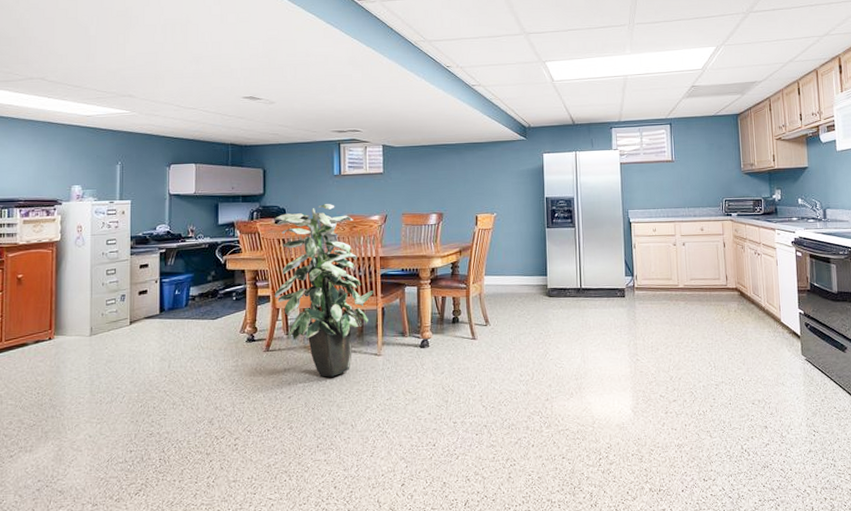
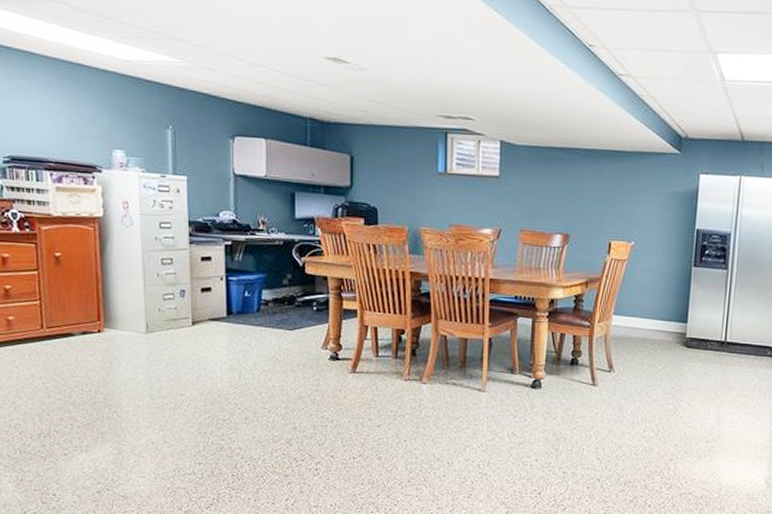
indoor plant: present [274,204,374,377] -> none [362,207,480,409]

